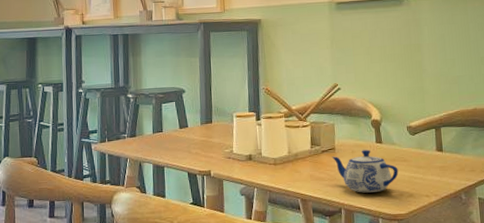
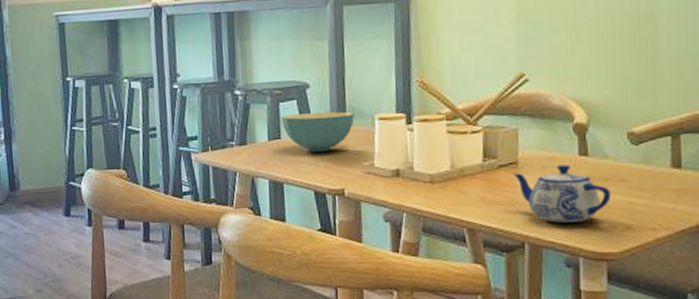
cereal bowl: none [163,111,218,142] -> present [281,111,354,152]

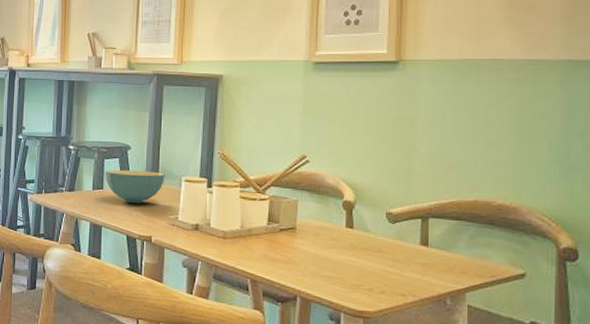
teapot: present [512,164,611,223] -> none [291,233,370,283]

